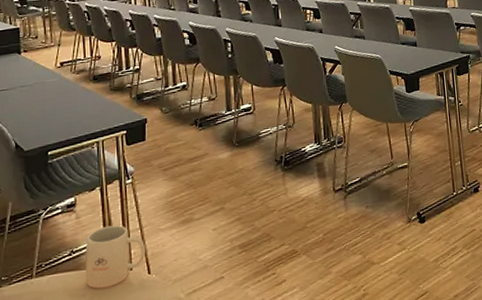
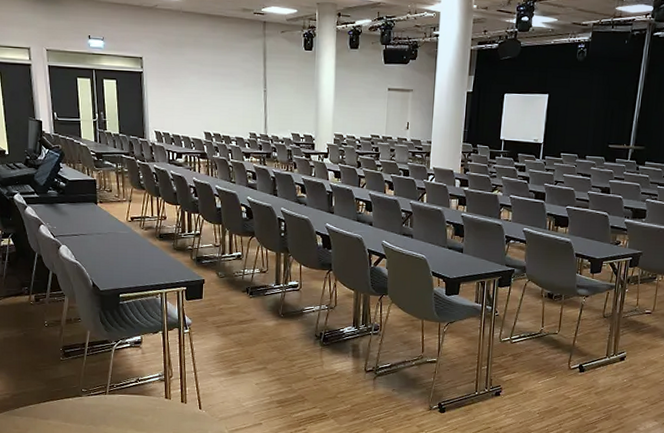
mug: present [85,225,146,289] -> none [148,364,199,413]

